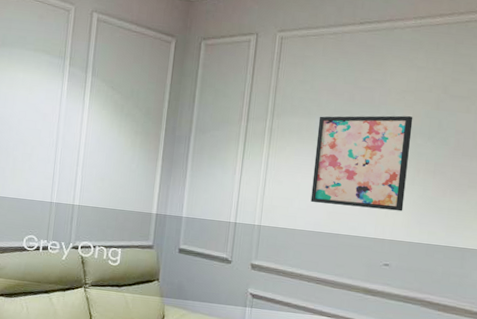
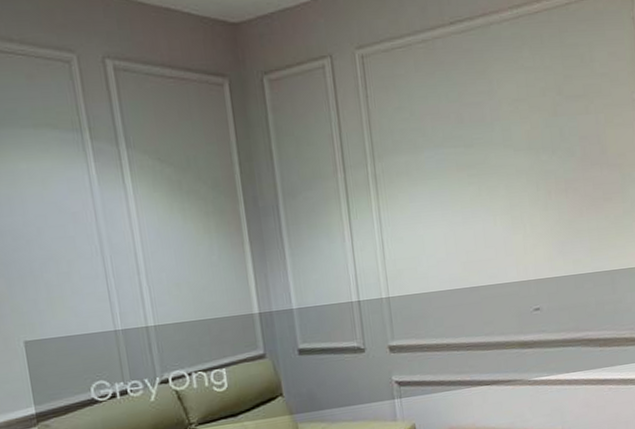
wall art: present [310,115,413,212] -> none [428,129,542,256]

